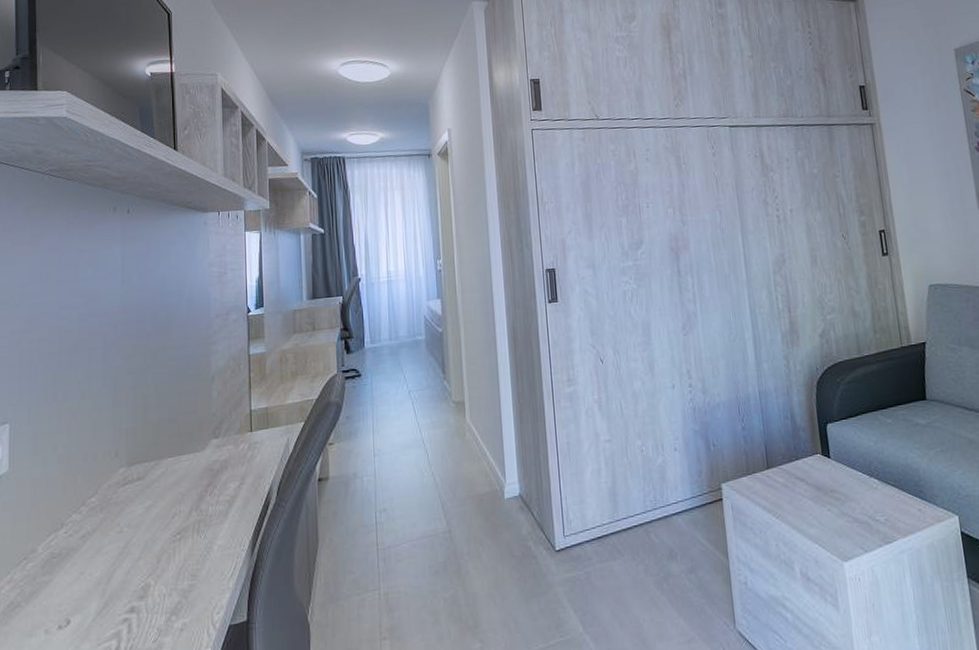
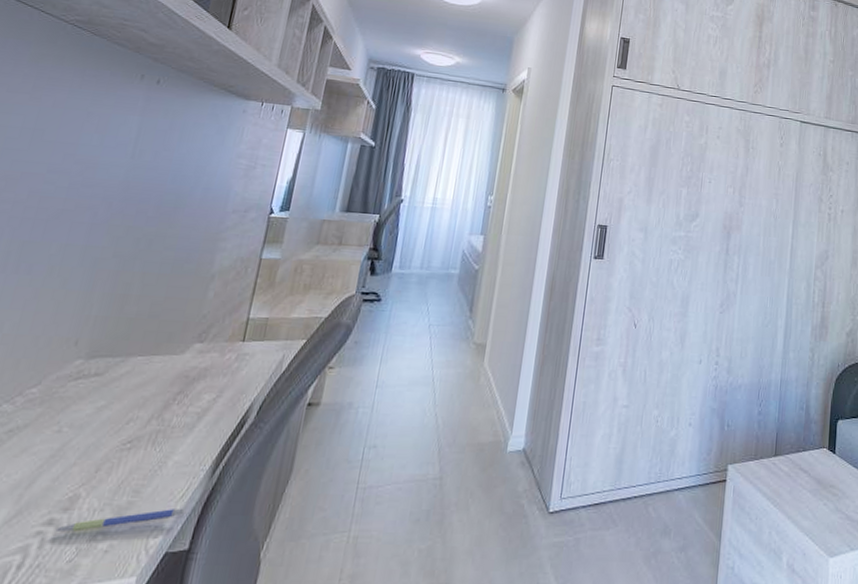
pen: none [138,585,236,617] -> present [55,508,184,532]

